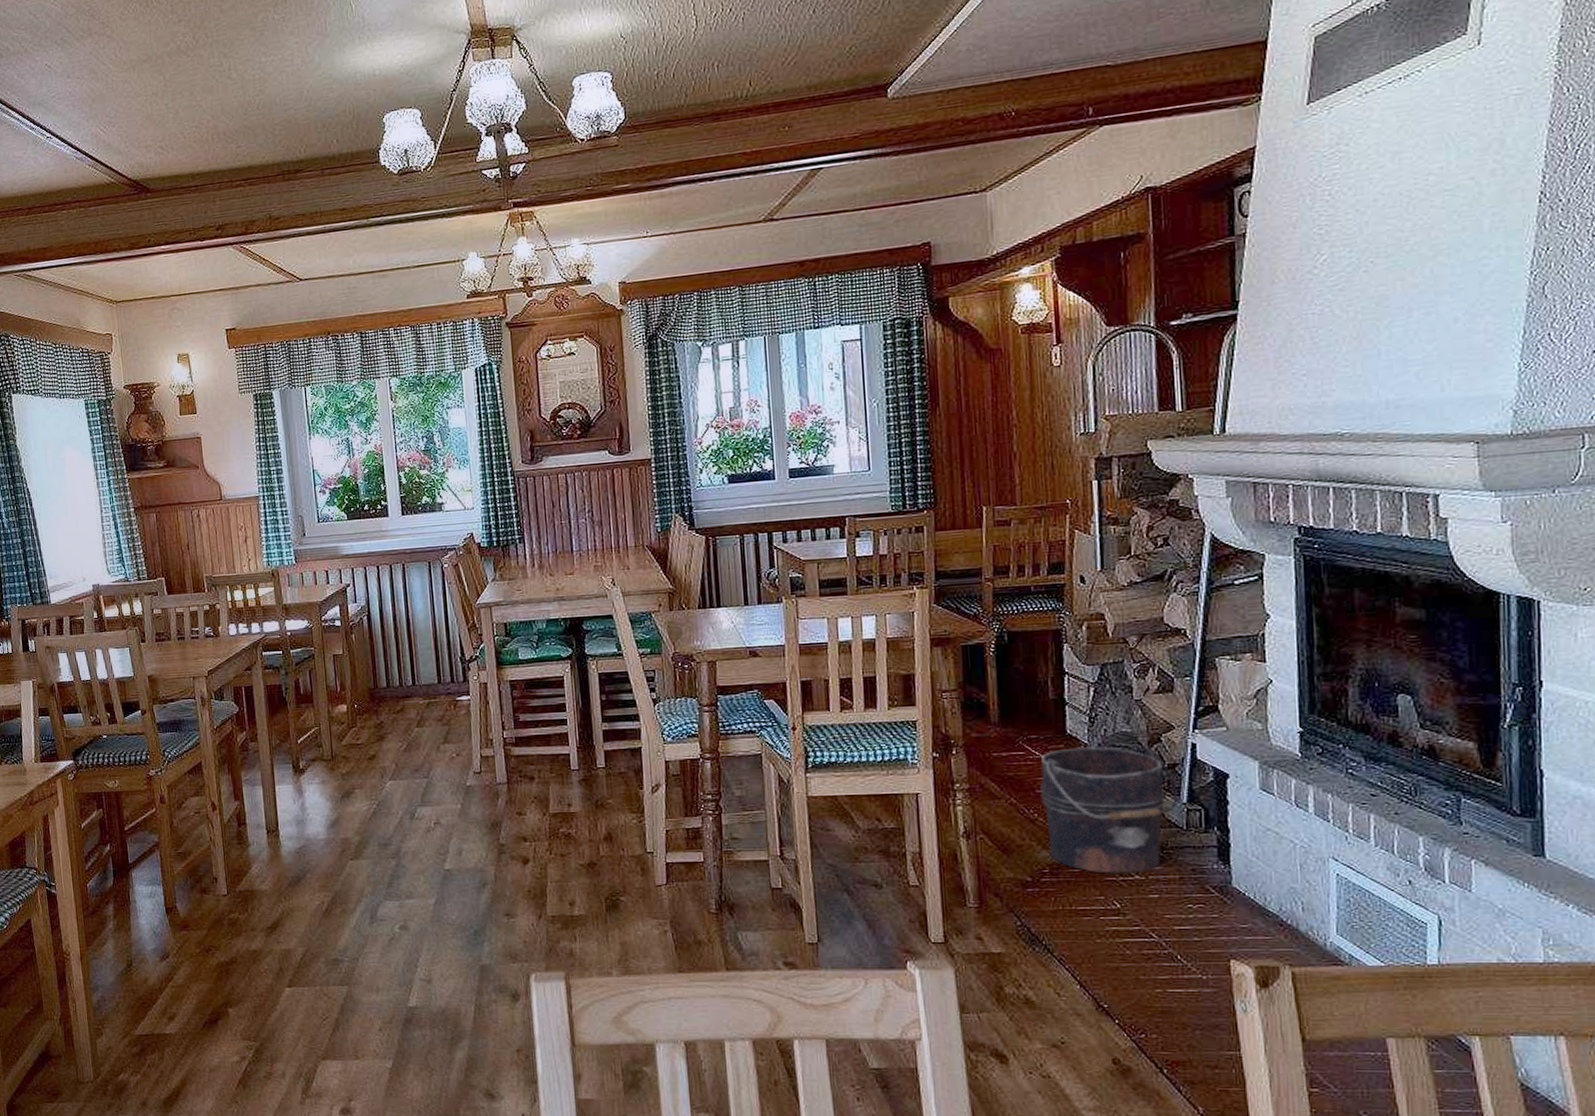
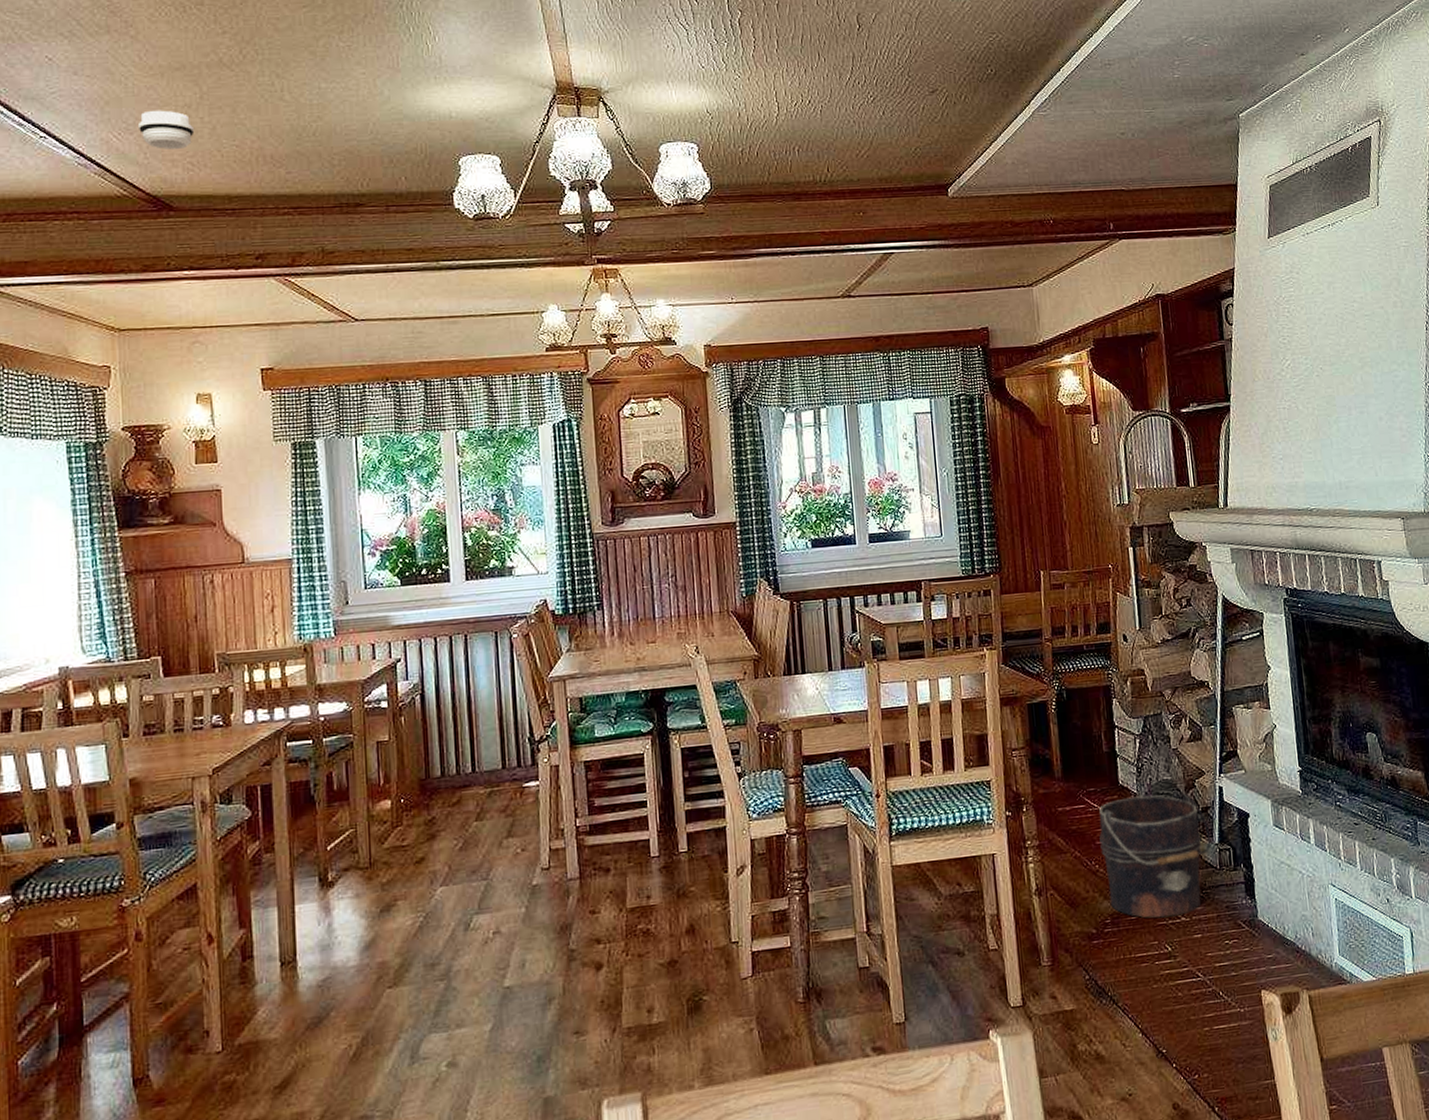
smoke detector: none [118,101,162,138] -> present [139,110,195,150]

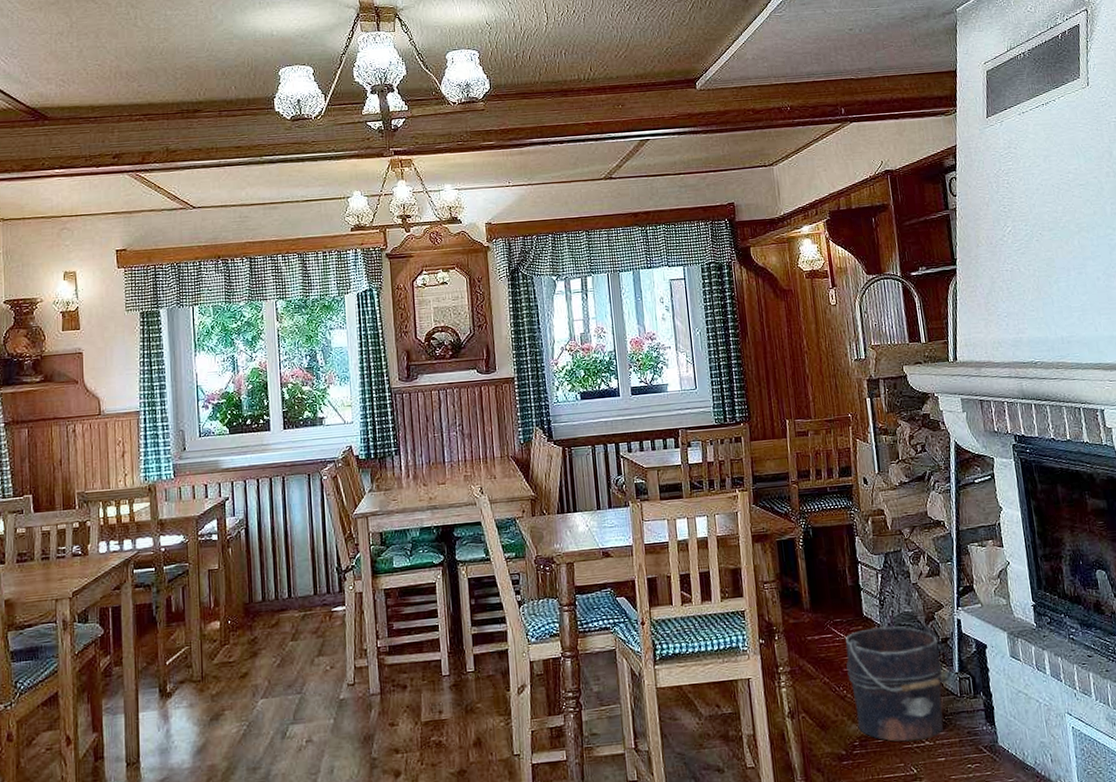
smoke detector: present [139,110,195,150] -> none [21,37,66,70]

